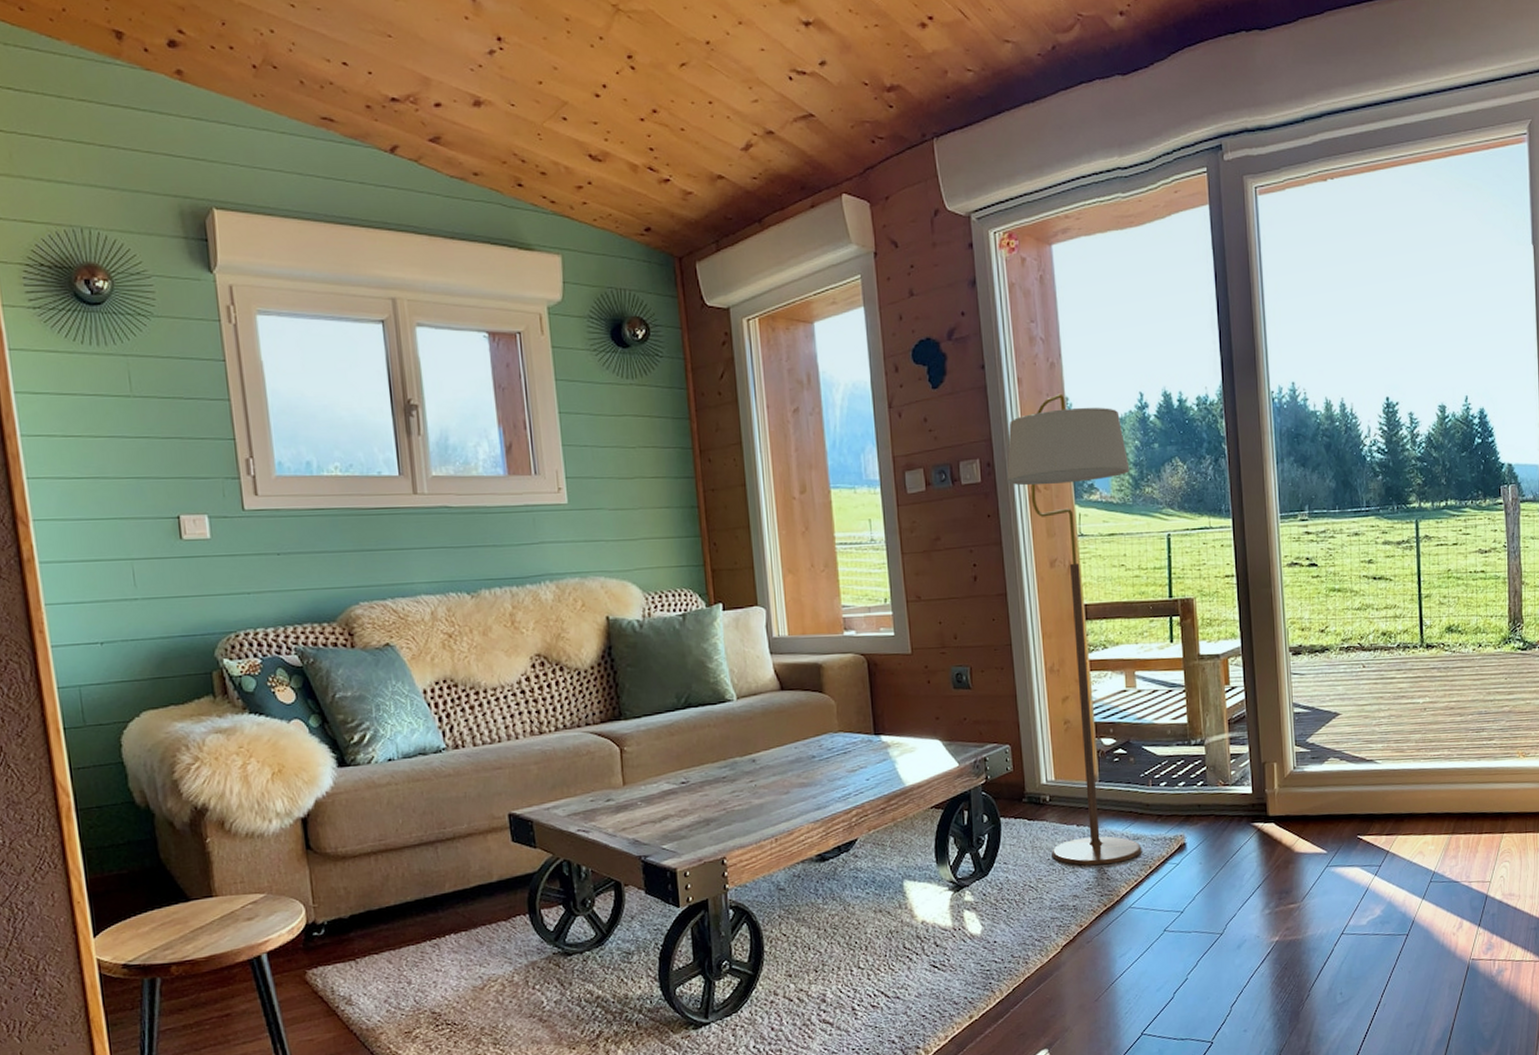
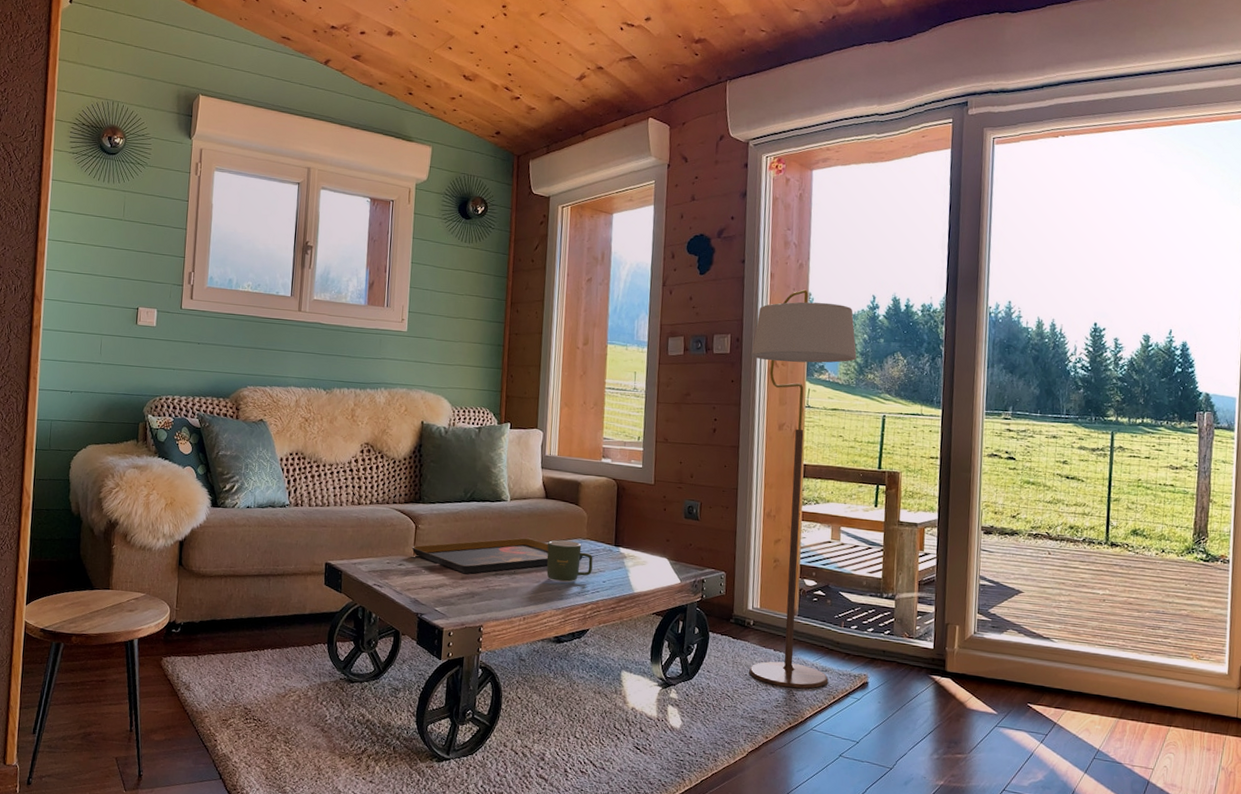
decorative tray: none [619,742,838,799] -> present [411,537,583,575]
mug: none [792,737,851,789] -> present [546,540,593,583]

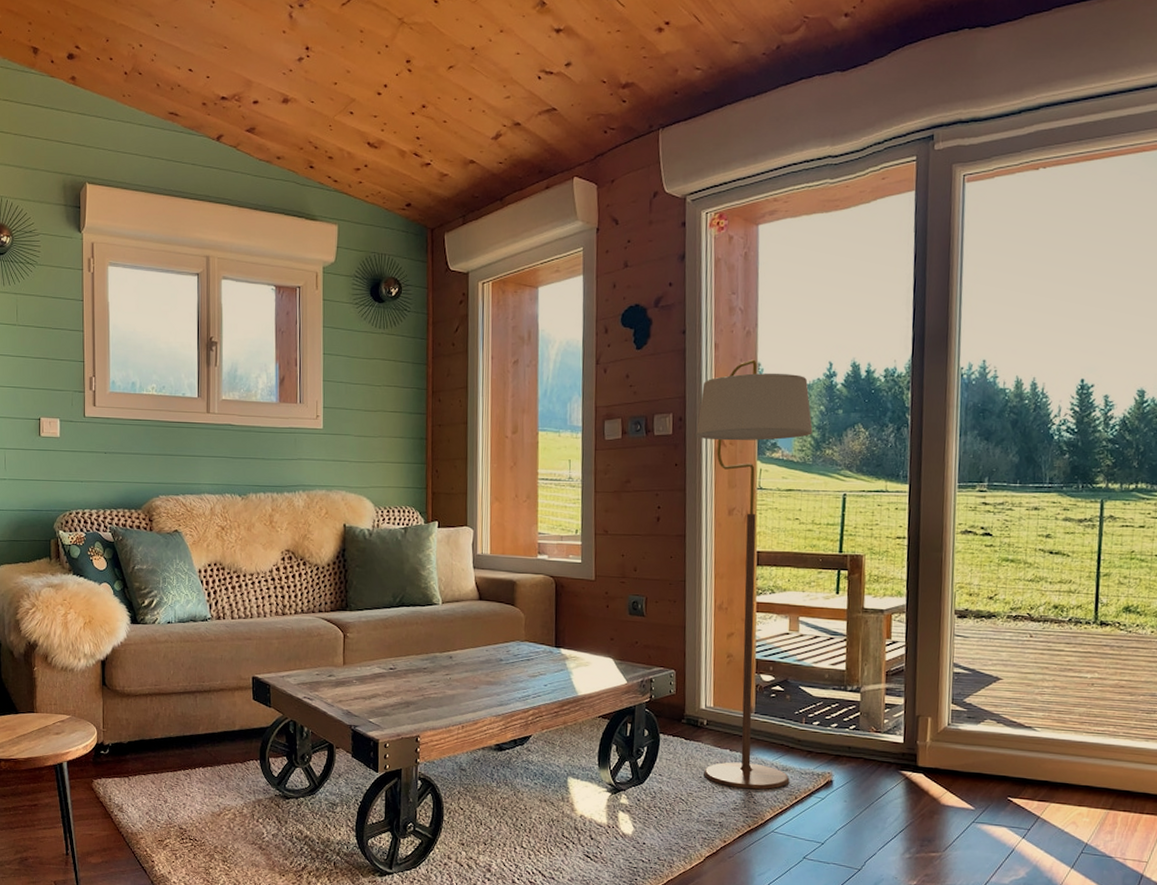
decorative tray: present [411,537,583,575] -> none [341,642,522,683]
mug: present [546,540,593,583] -> none [483,643,533,688]

